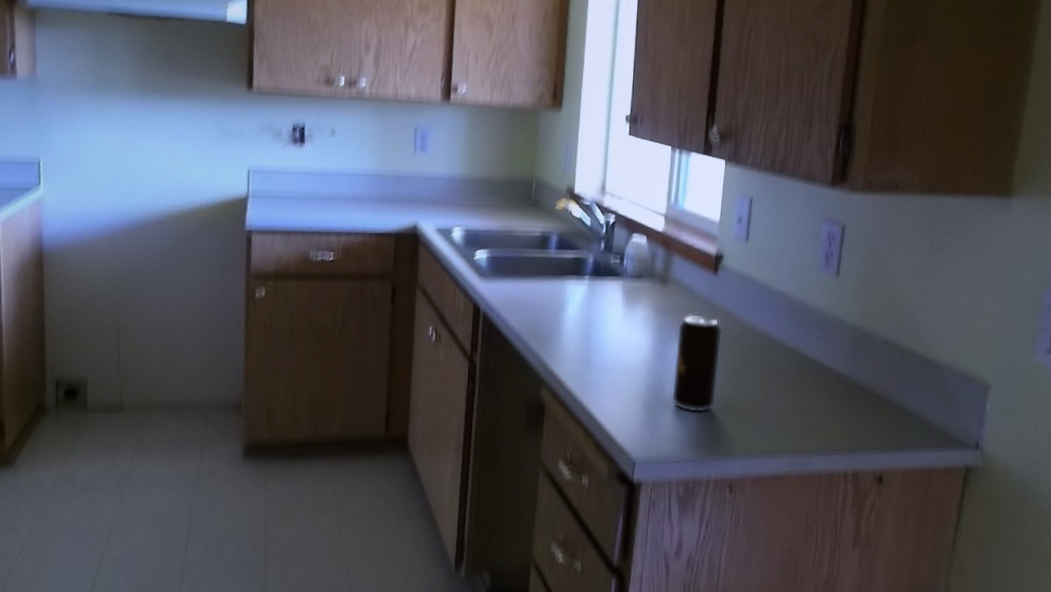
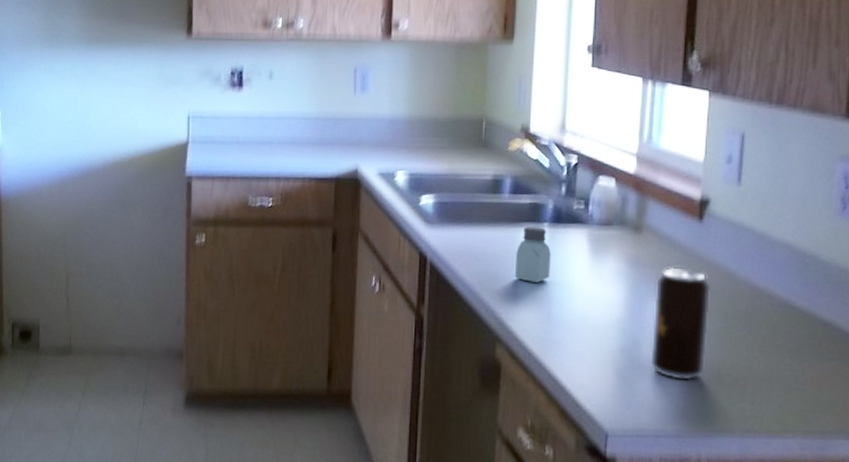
saltshaker: none [558,278,591,330] -> present [514,225,551,283]

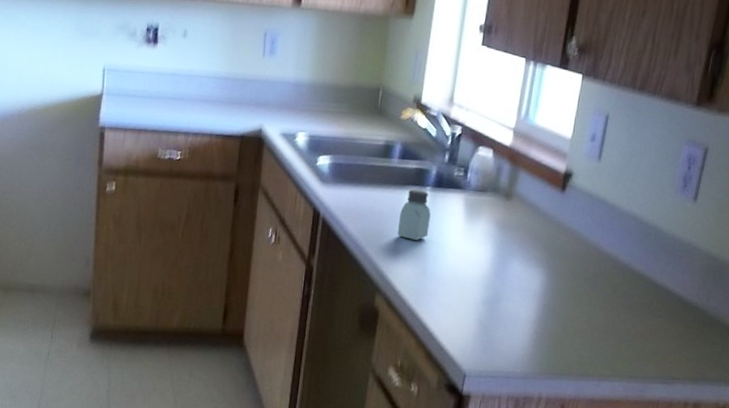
beverage can: present [650,267,712,381] -> none [507,231,567,331]

